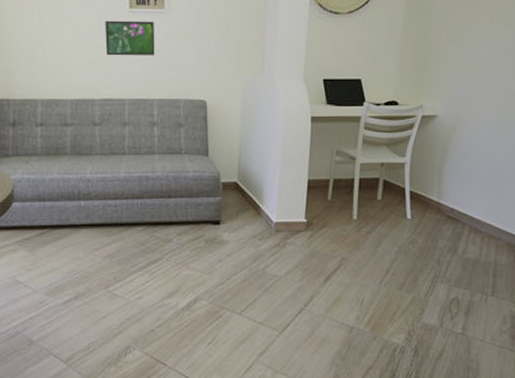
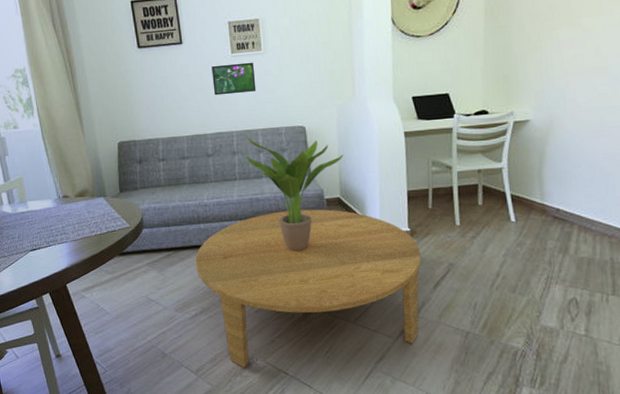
coffee table: none [73,192,315,358] -> present [195,209,422,368]
potted plant: none [138,105,246,237] -> present [246,135,344,252]

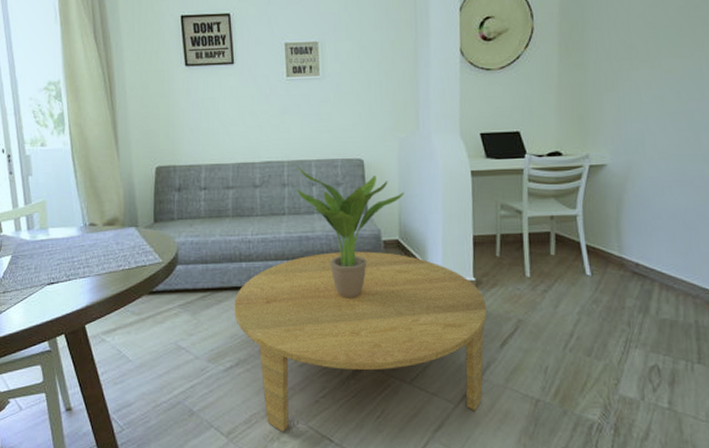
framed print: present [211,62,257,96] -> none [264,87,312,121]

